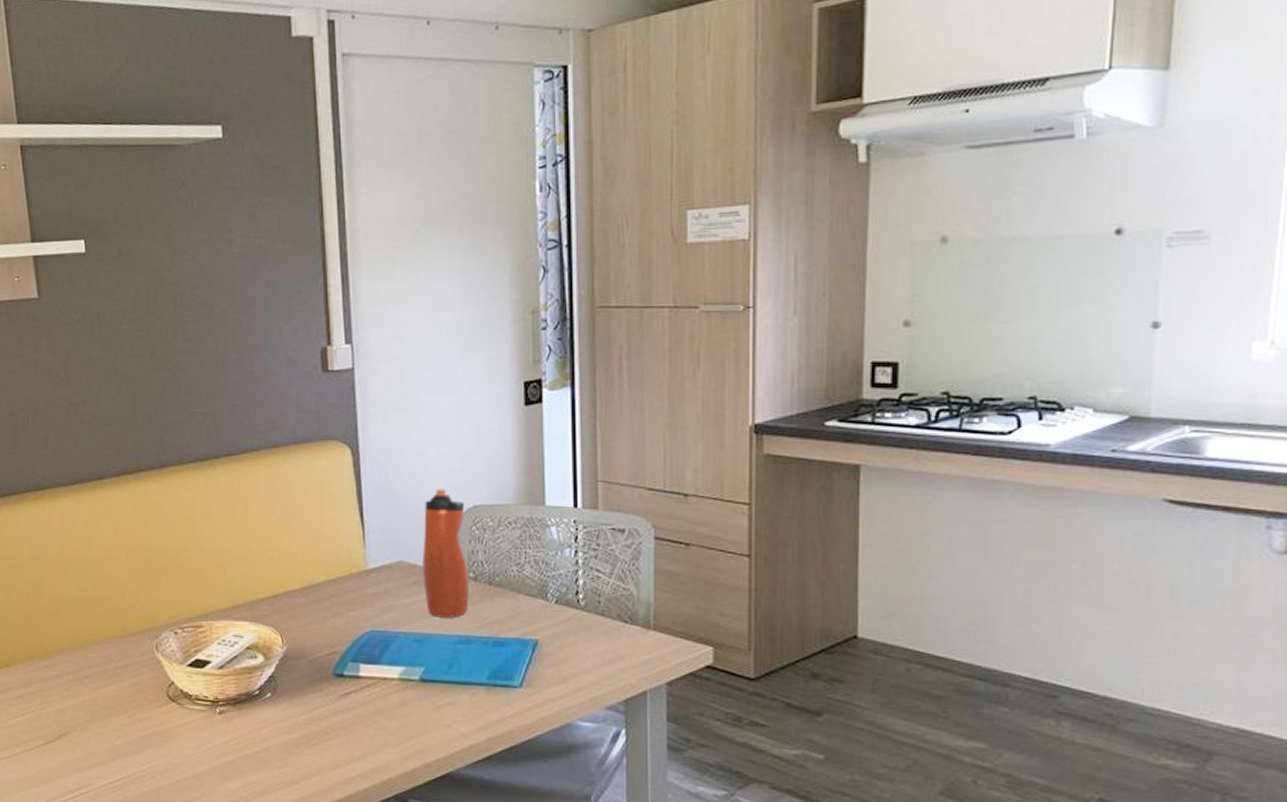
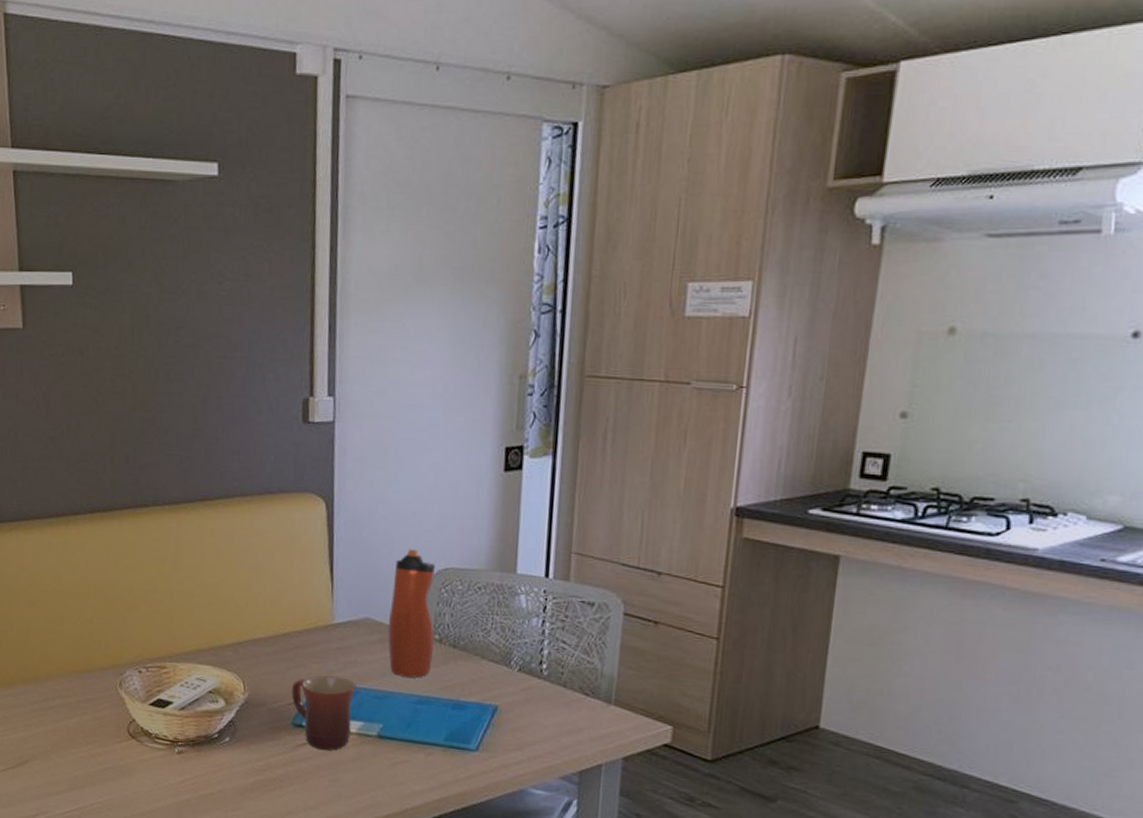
mug: none [331,622,395,699] -> present [292,675,356,751]

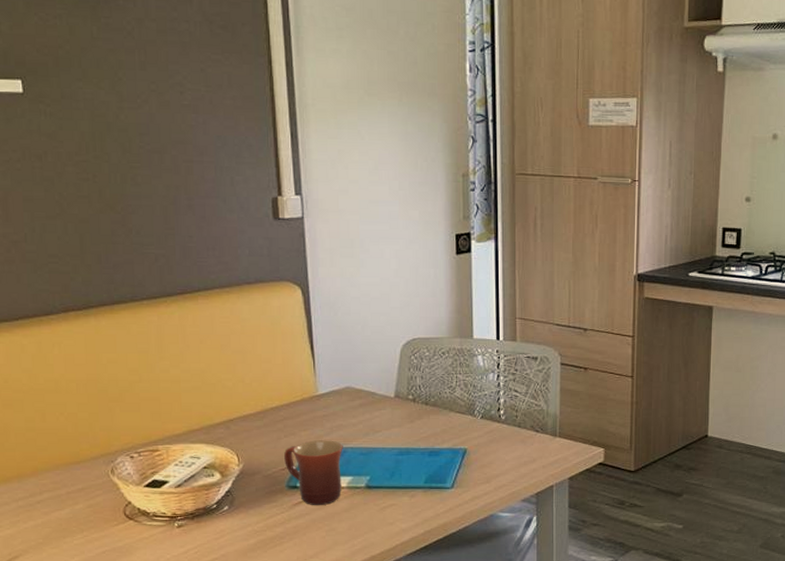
water bottle: present [388,549,435,678] -> none [368,325,408,434]

